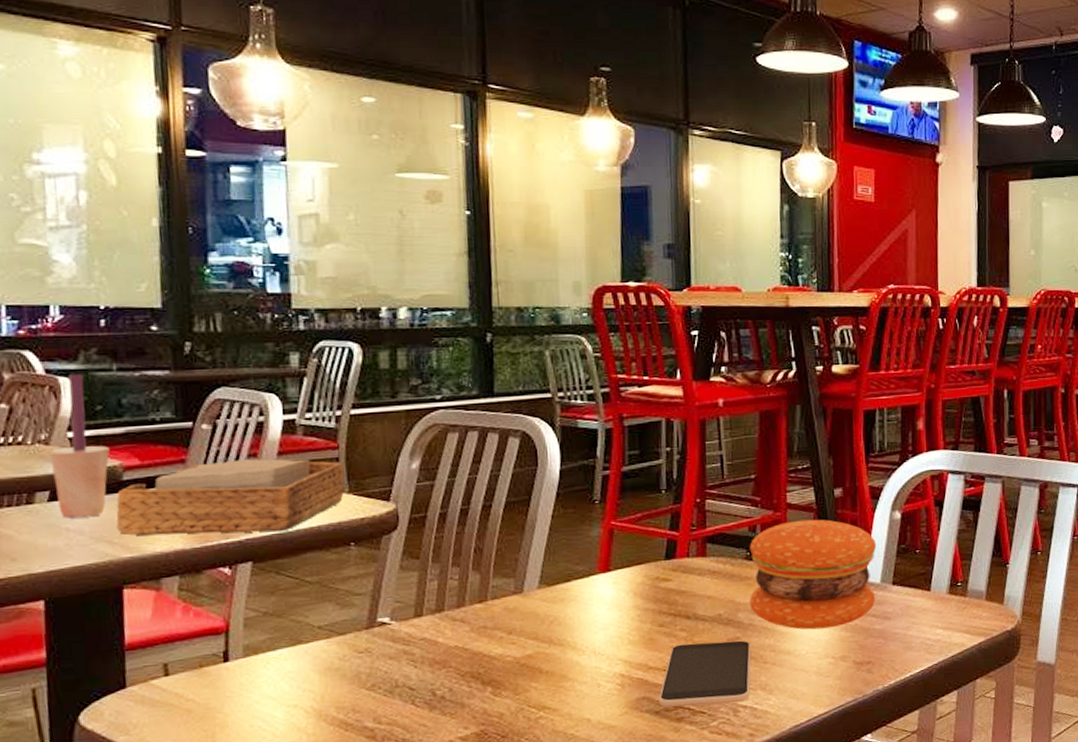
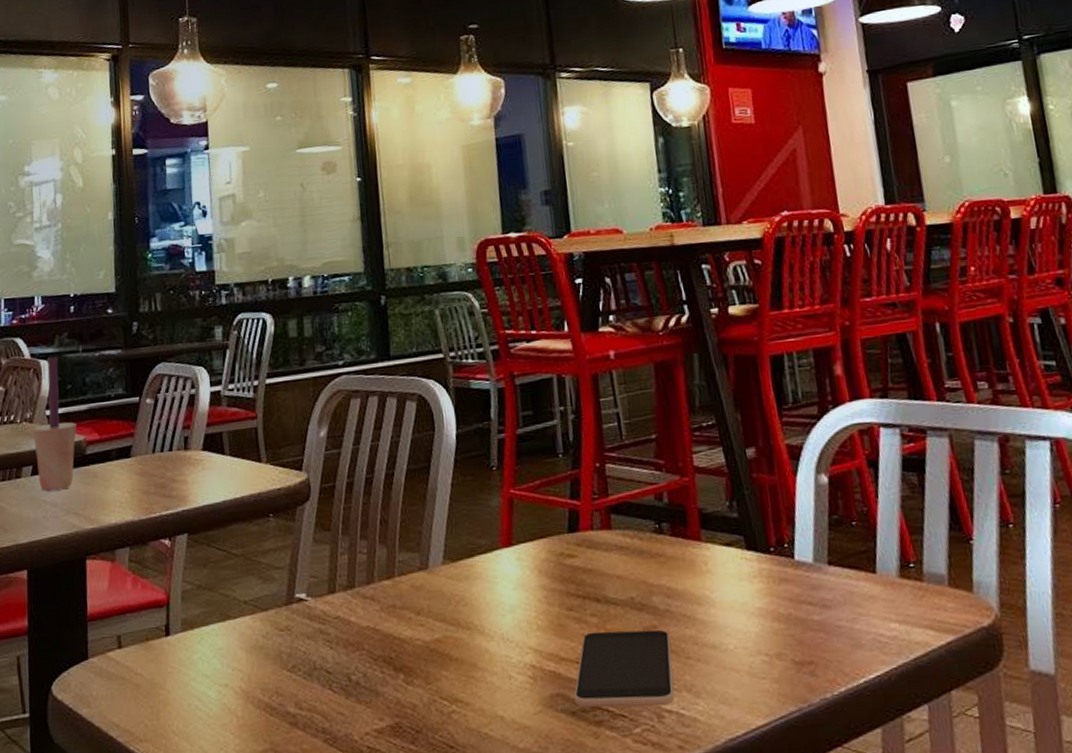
napkin holder: present [116,459,345,536] -> none [81,430,263,508]
burger: present [749,519,877,630] -> none [657,484,810,619]

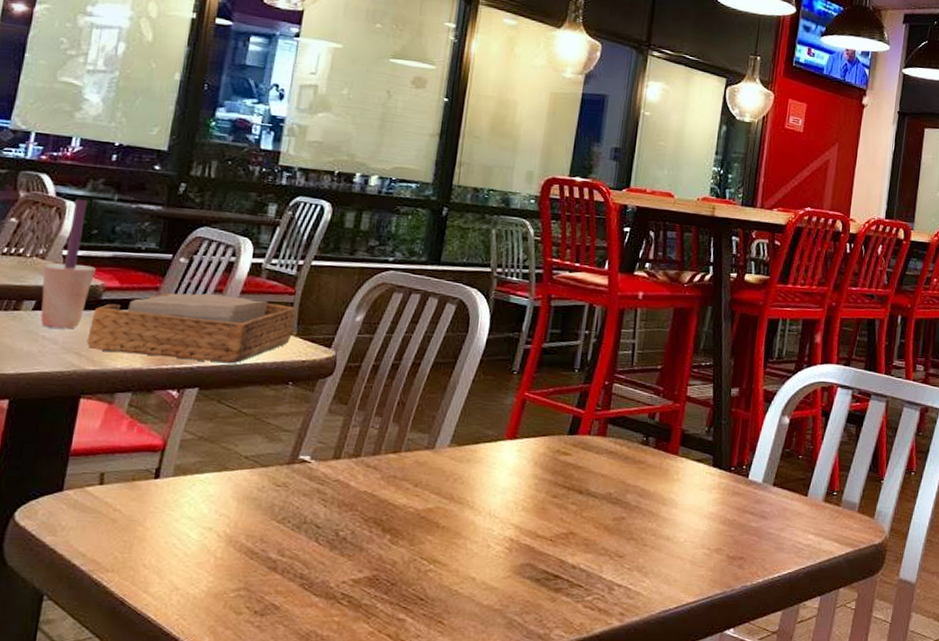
napkin holder: none [81,430,263,508] -> present [86,292,297,364]
smartphone: present [574,629,675,709] -> none [541,517,634,581]

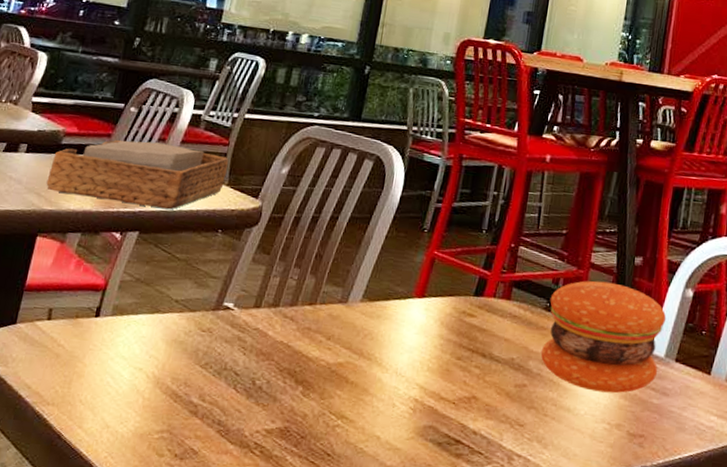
beverage cup: present [40,199,96,329] -> none [9,50,59,171]
burger: none [638,413,764,520] -> present [540,280,667,393]

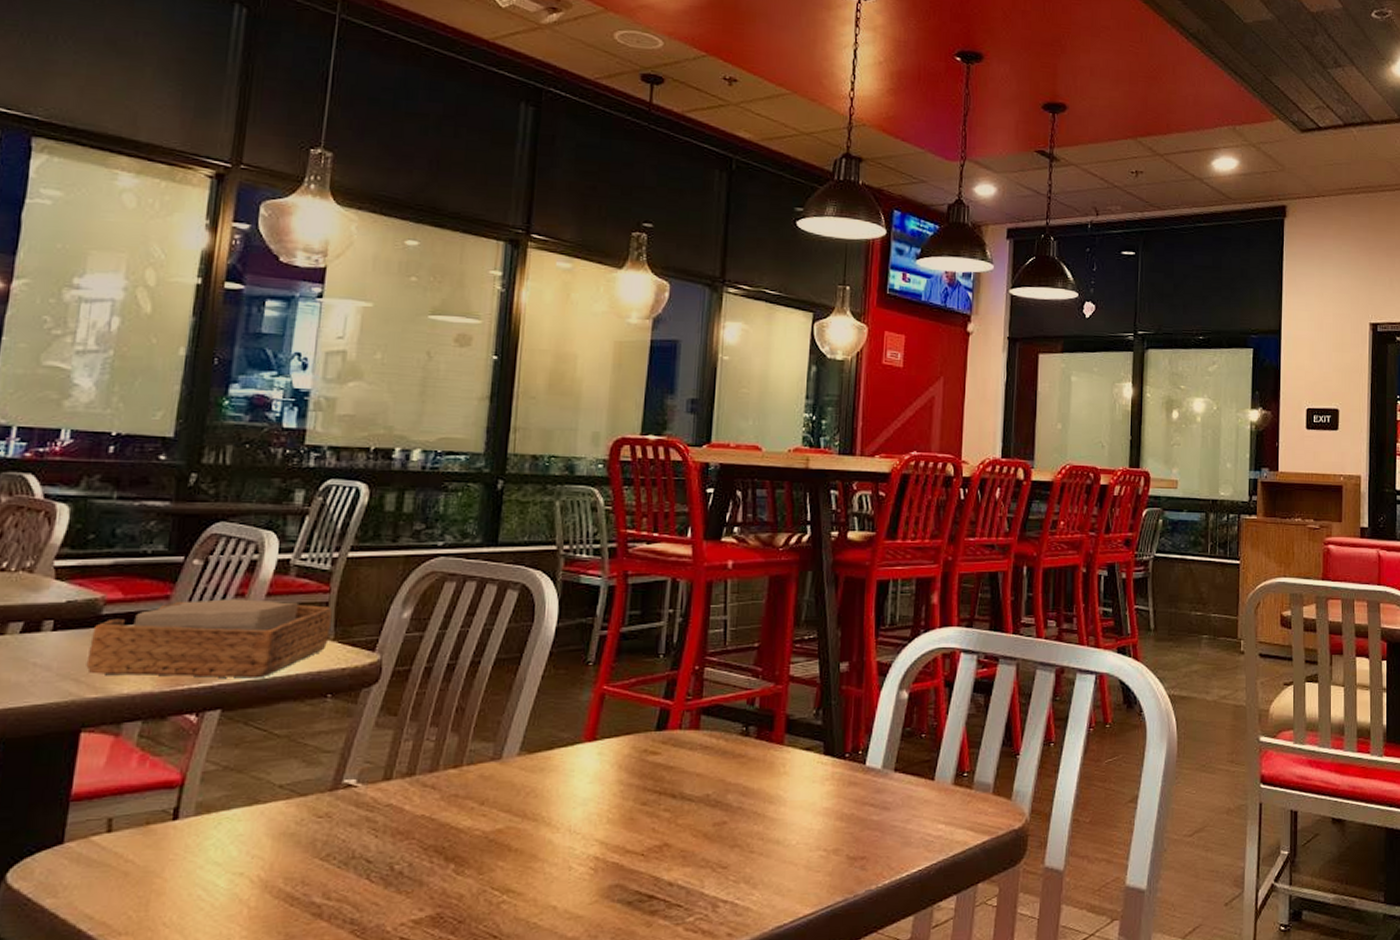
burger: present [540,280,667,393] -> none [740,694,881,817]

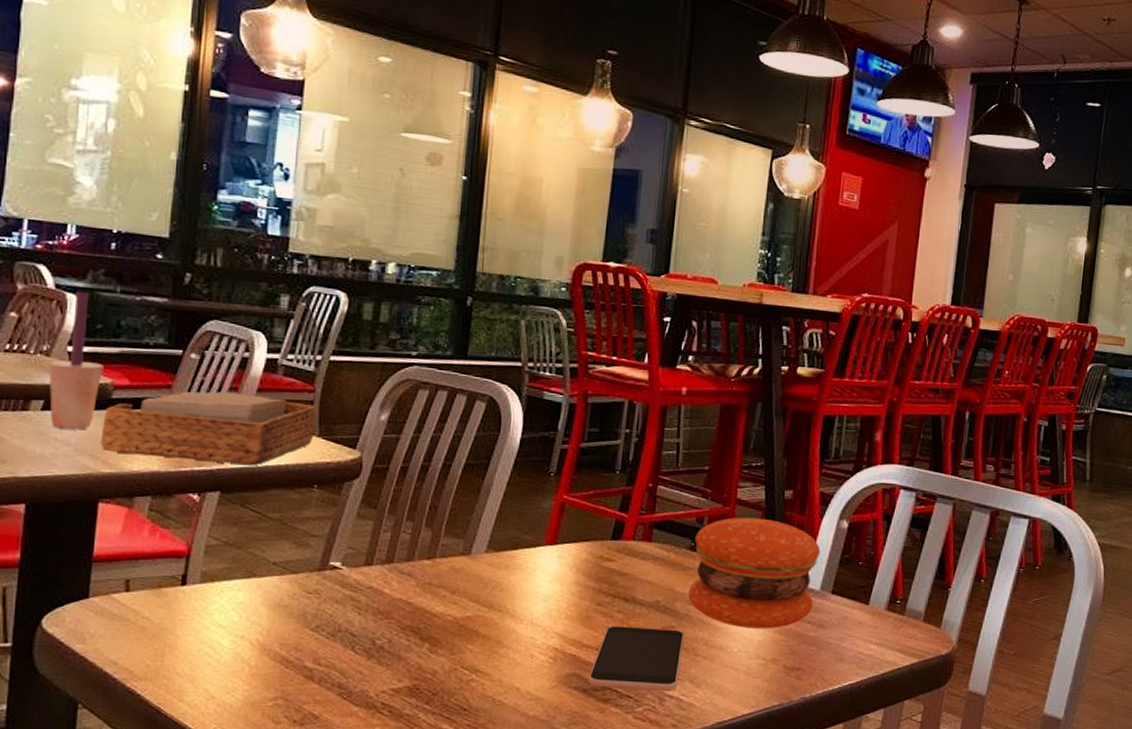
beverage cup: none [29,500,94,653] -> present [48,291,104,430]
smartphone: none [633,825,738,899] -> present [588,626,685,692]
burger: none [740,694,881,817] -> present [688,517,821,629]

